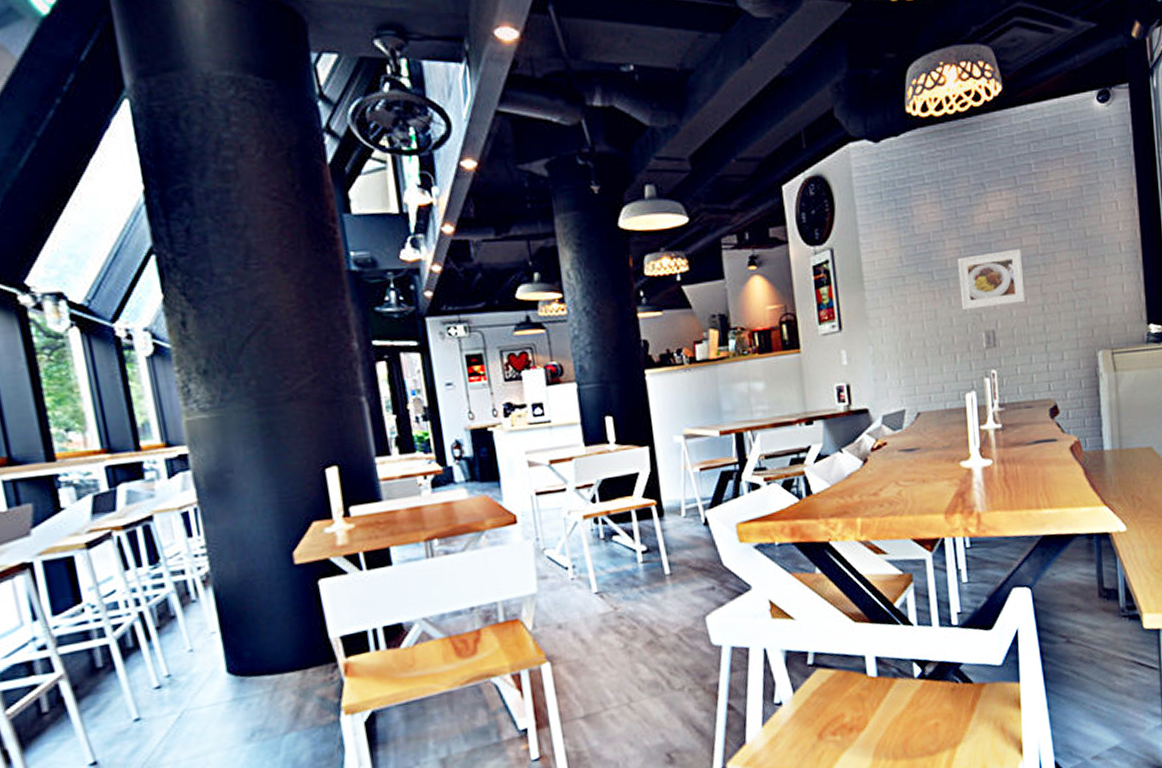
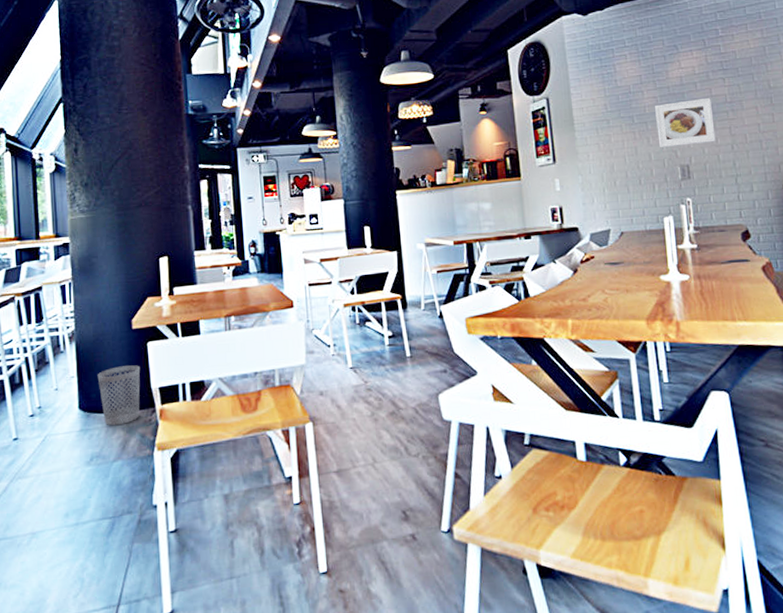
wastebasket: none [249,610,316,690] -> present [97,365,141,426]

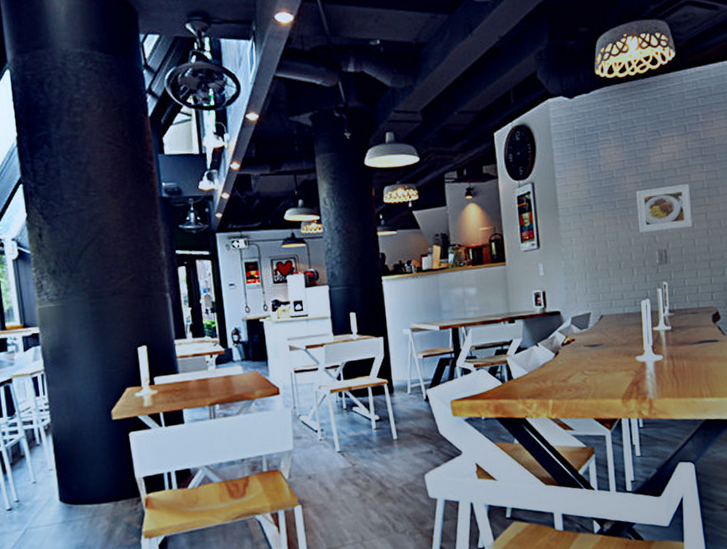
wastebasket: present [97,365,141,426] -> none [77,455,125,517]

